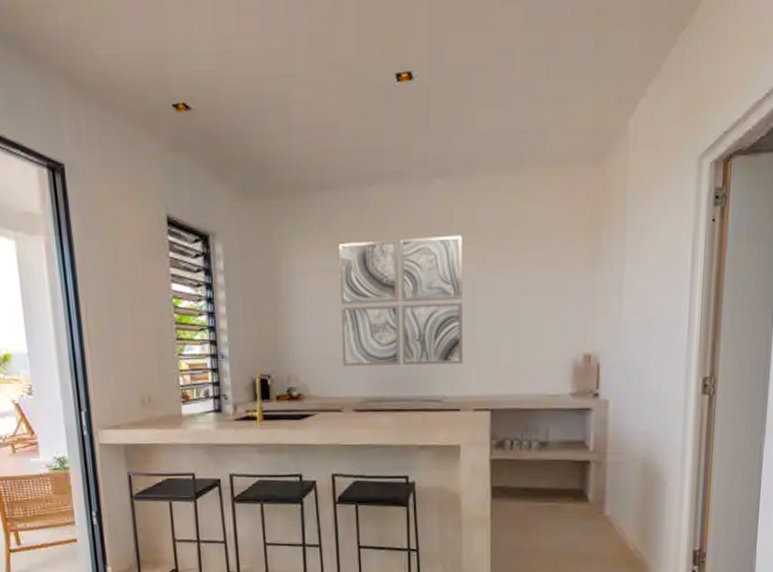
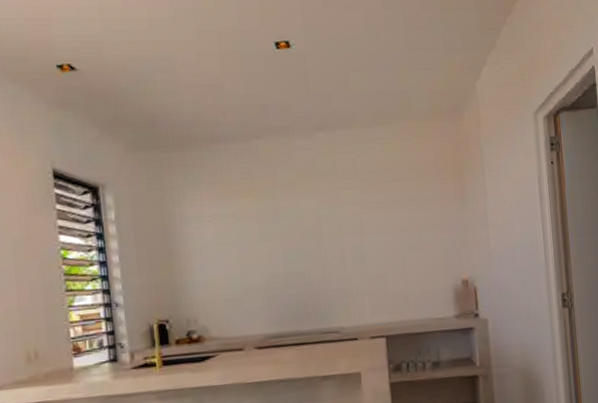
wall art: present [338,235,463,366] -> none [230,180,356,306]

